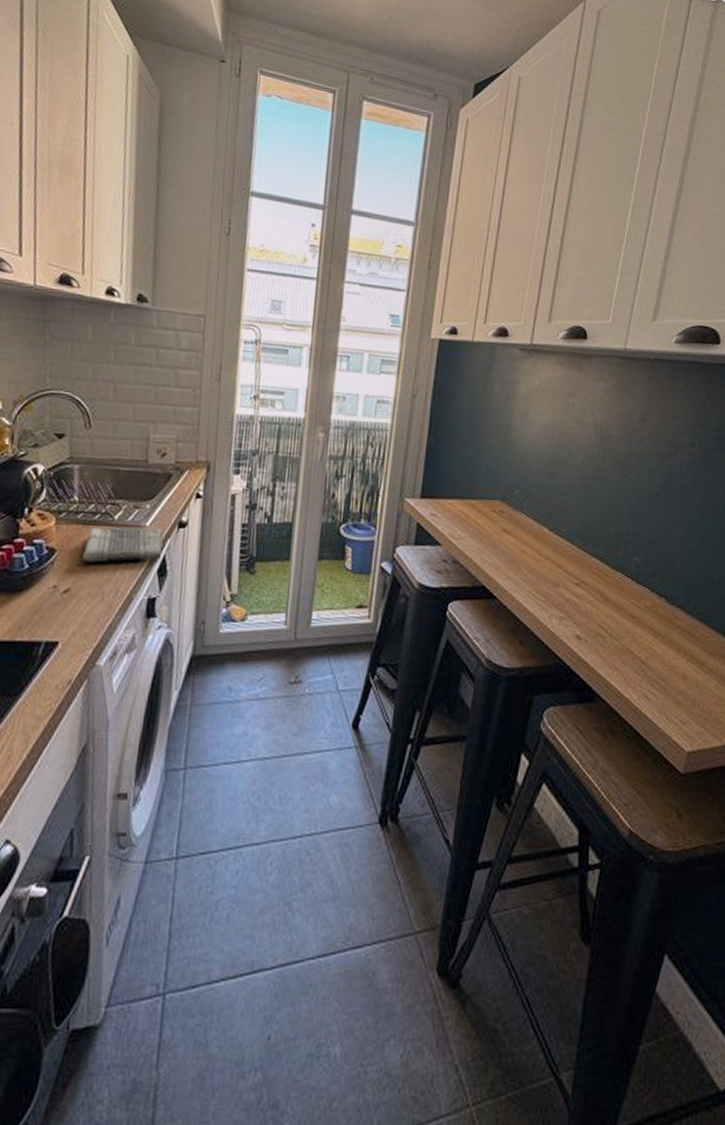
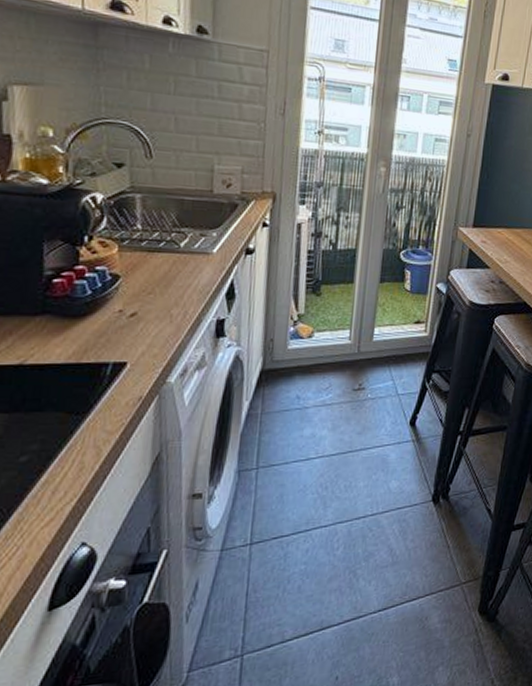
dish towel: present [82,527,164,563] -> none [148,254,231,288]

